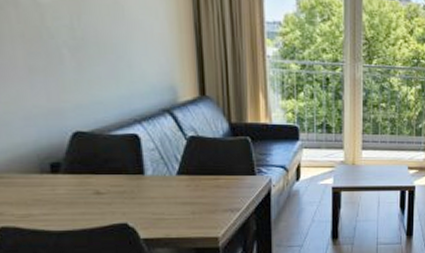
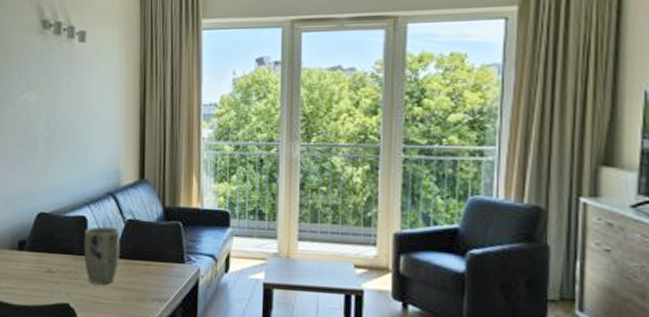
plant pot: none [138,143,185,203] -> present [83,225,121,286]

